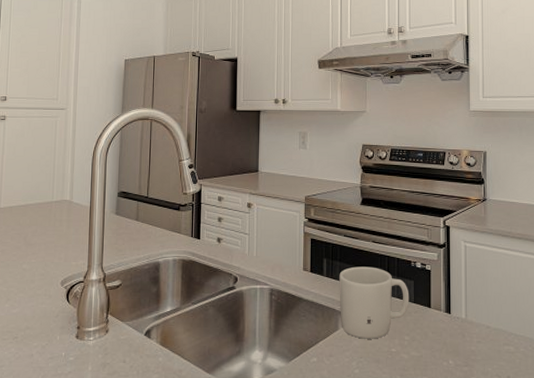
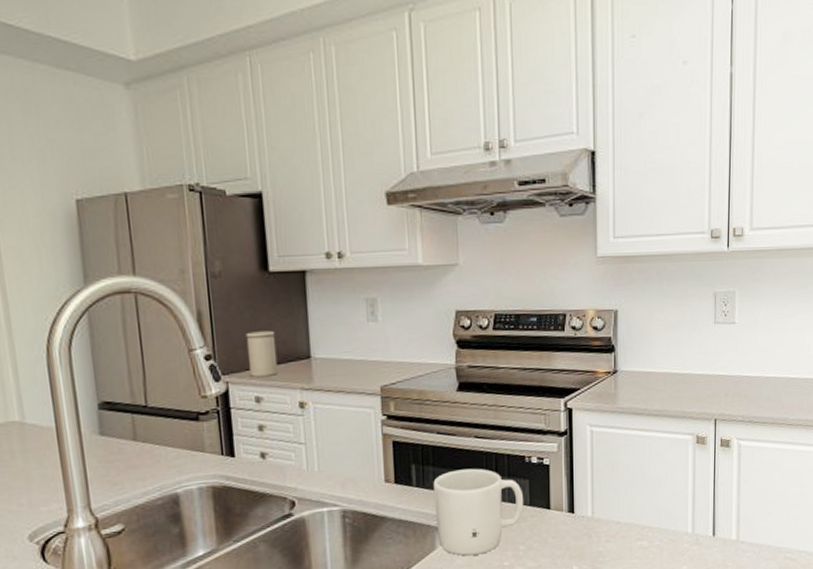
canister: none [216,150,236,182] -> present [245,330,278,377]

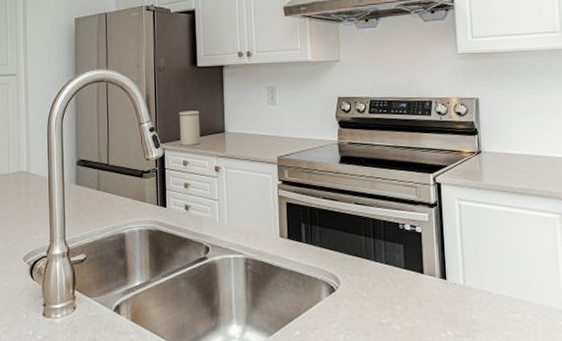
mug: present [433,468,524,556] -> none [319,231,399,310]

